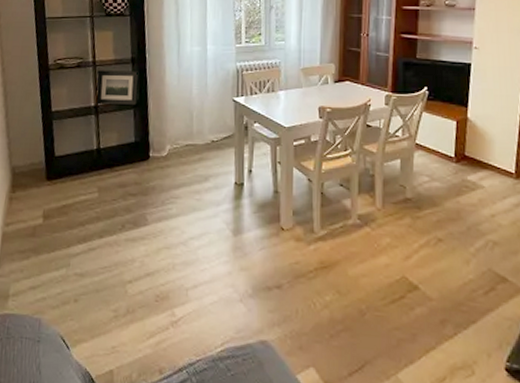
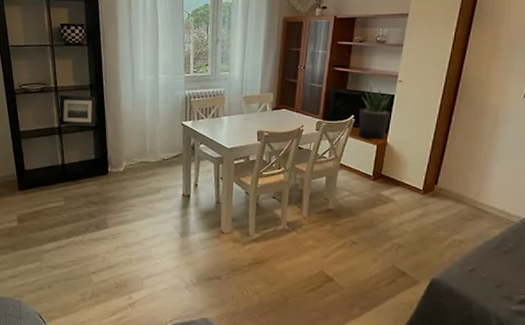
planter: none [433,54,469,116] -> present [358,86,392,141]

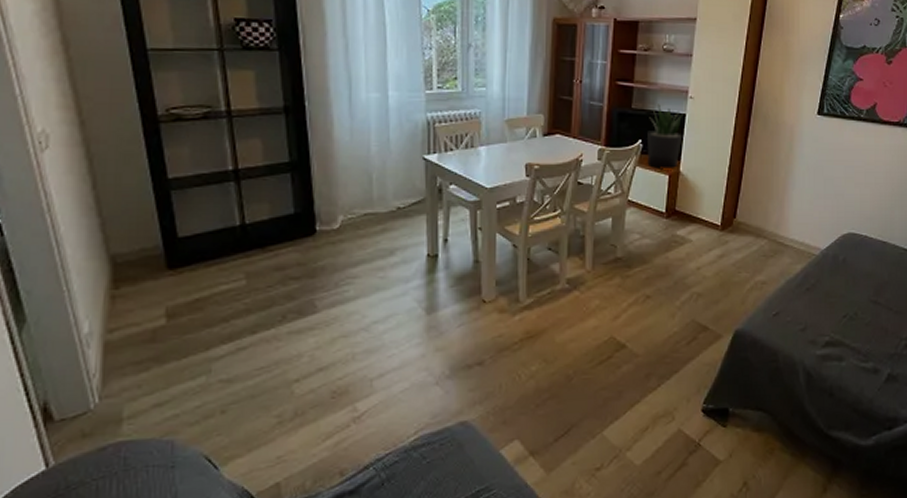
picture frame: present [59,95,97,127] -> none [234,122,296,167]

